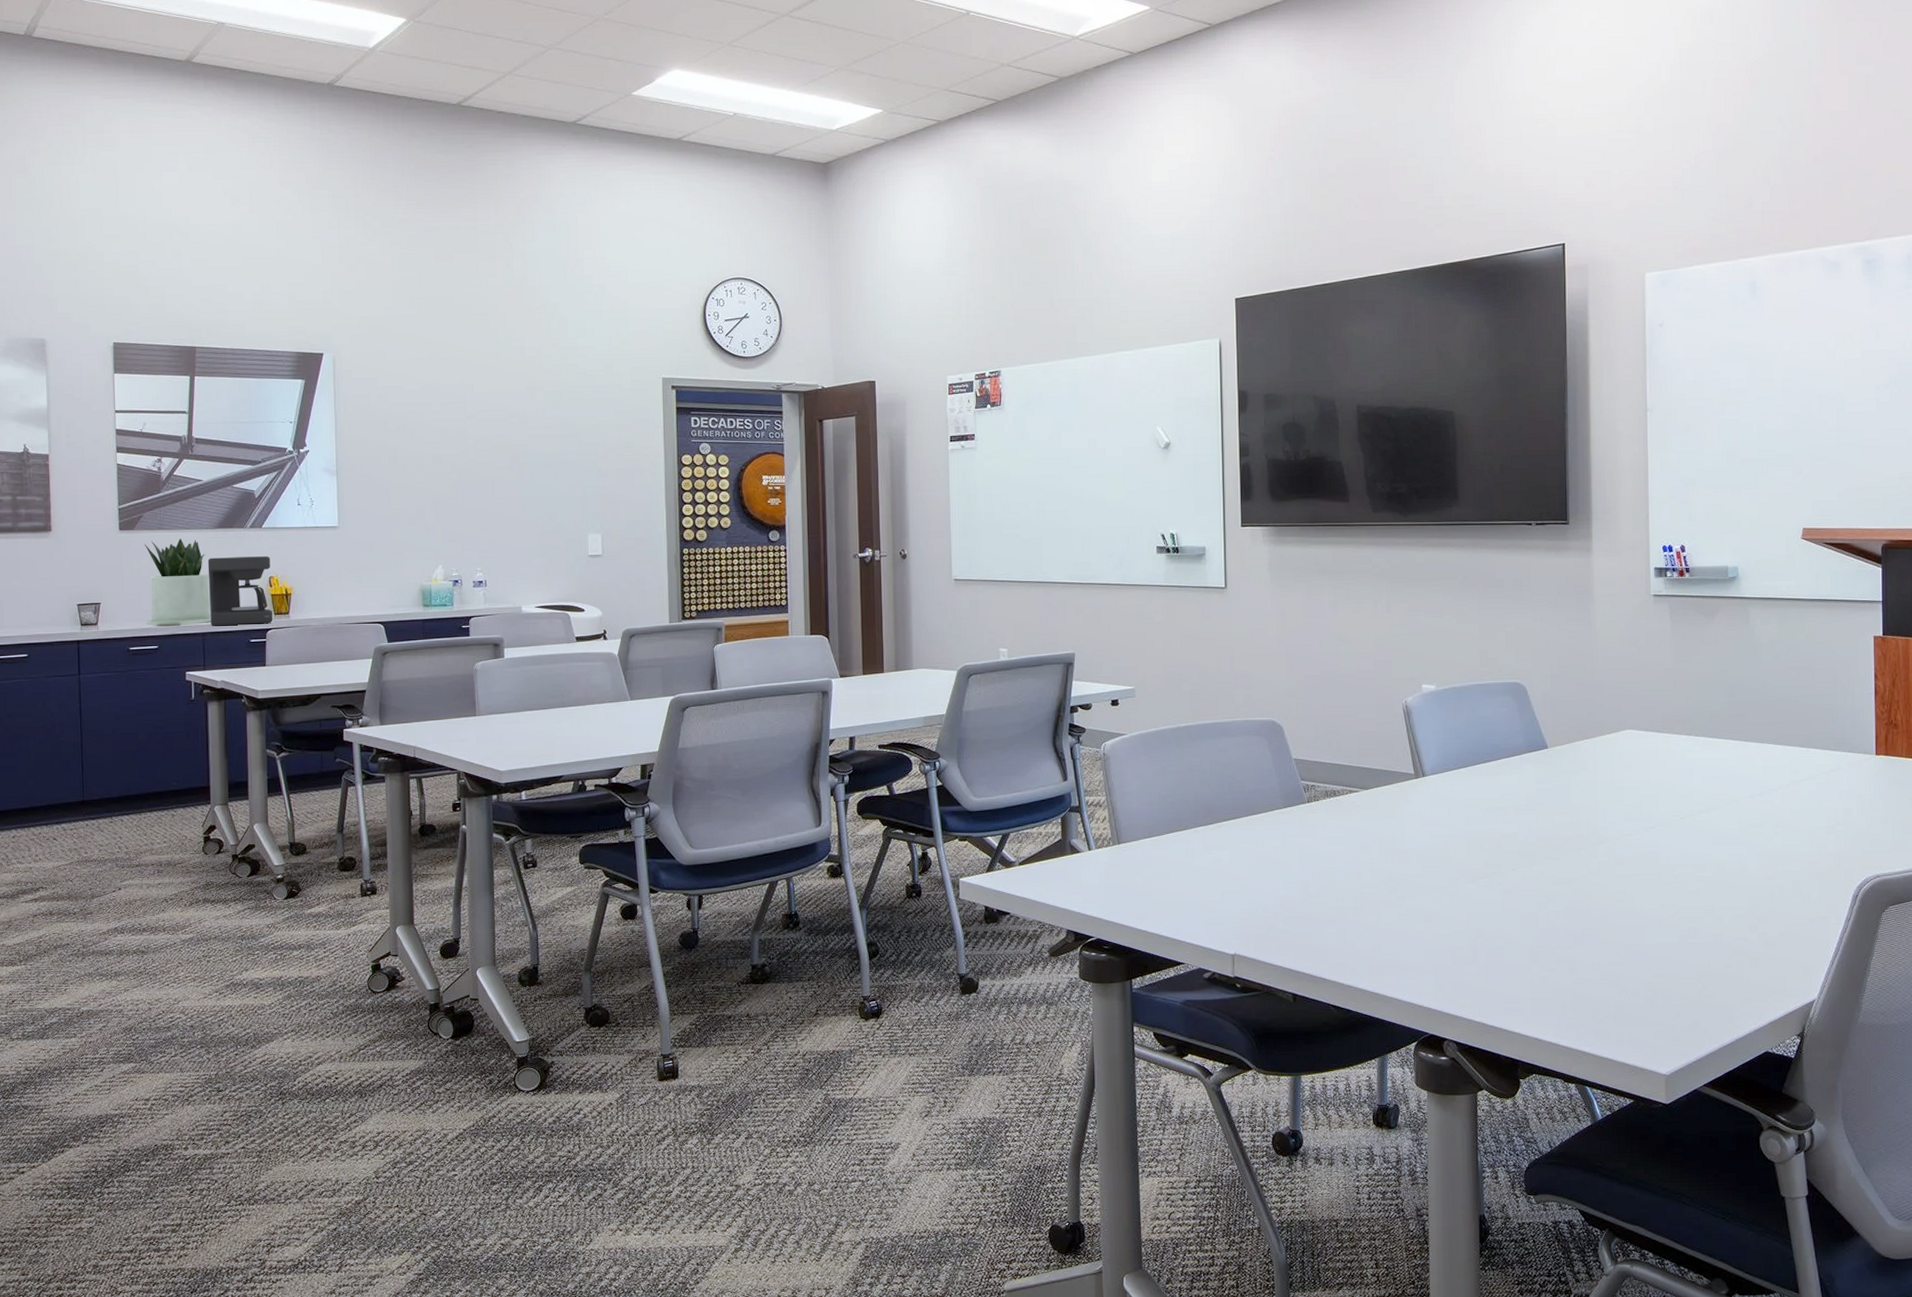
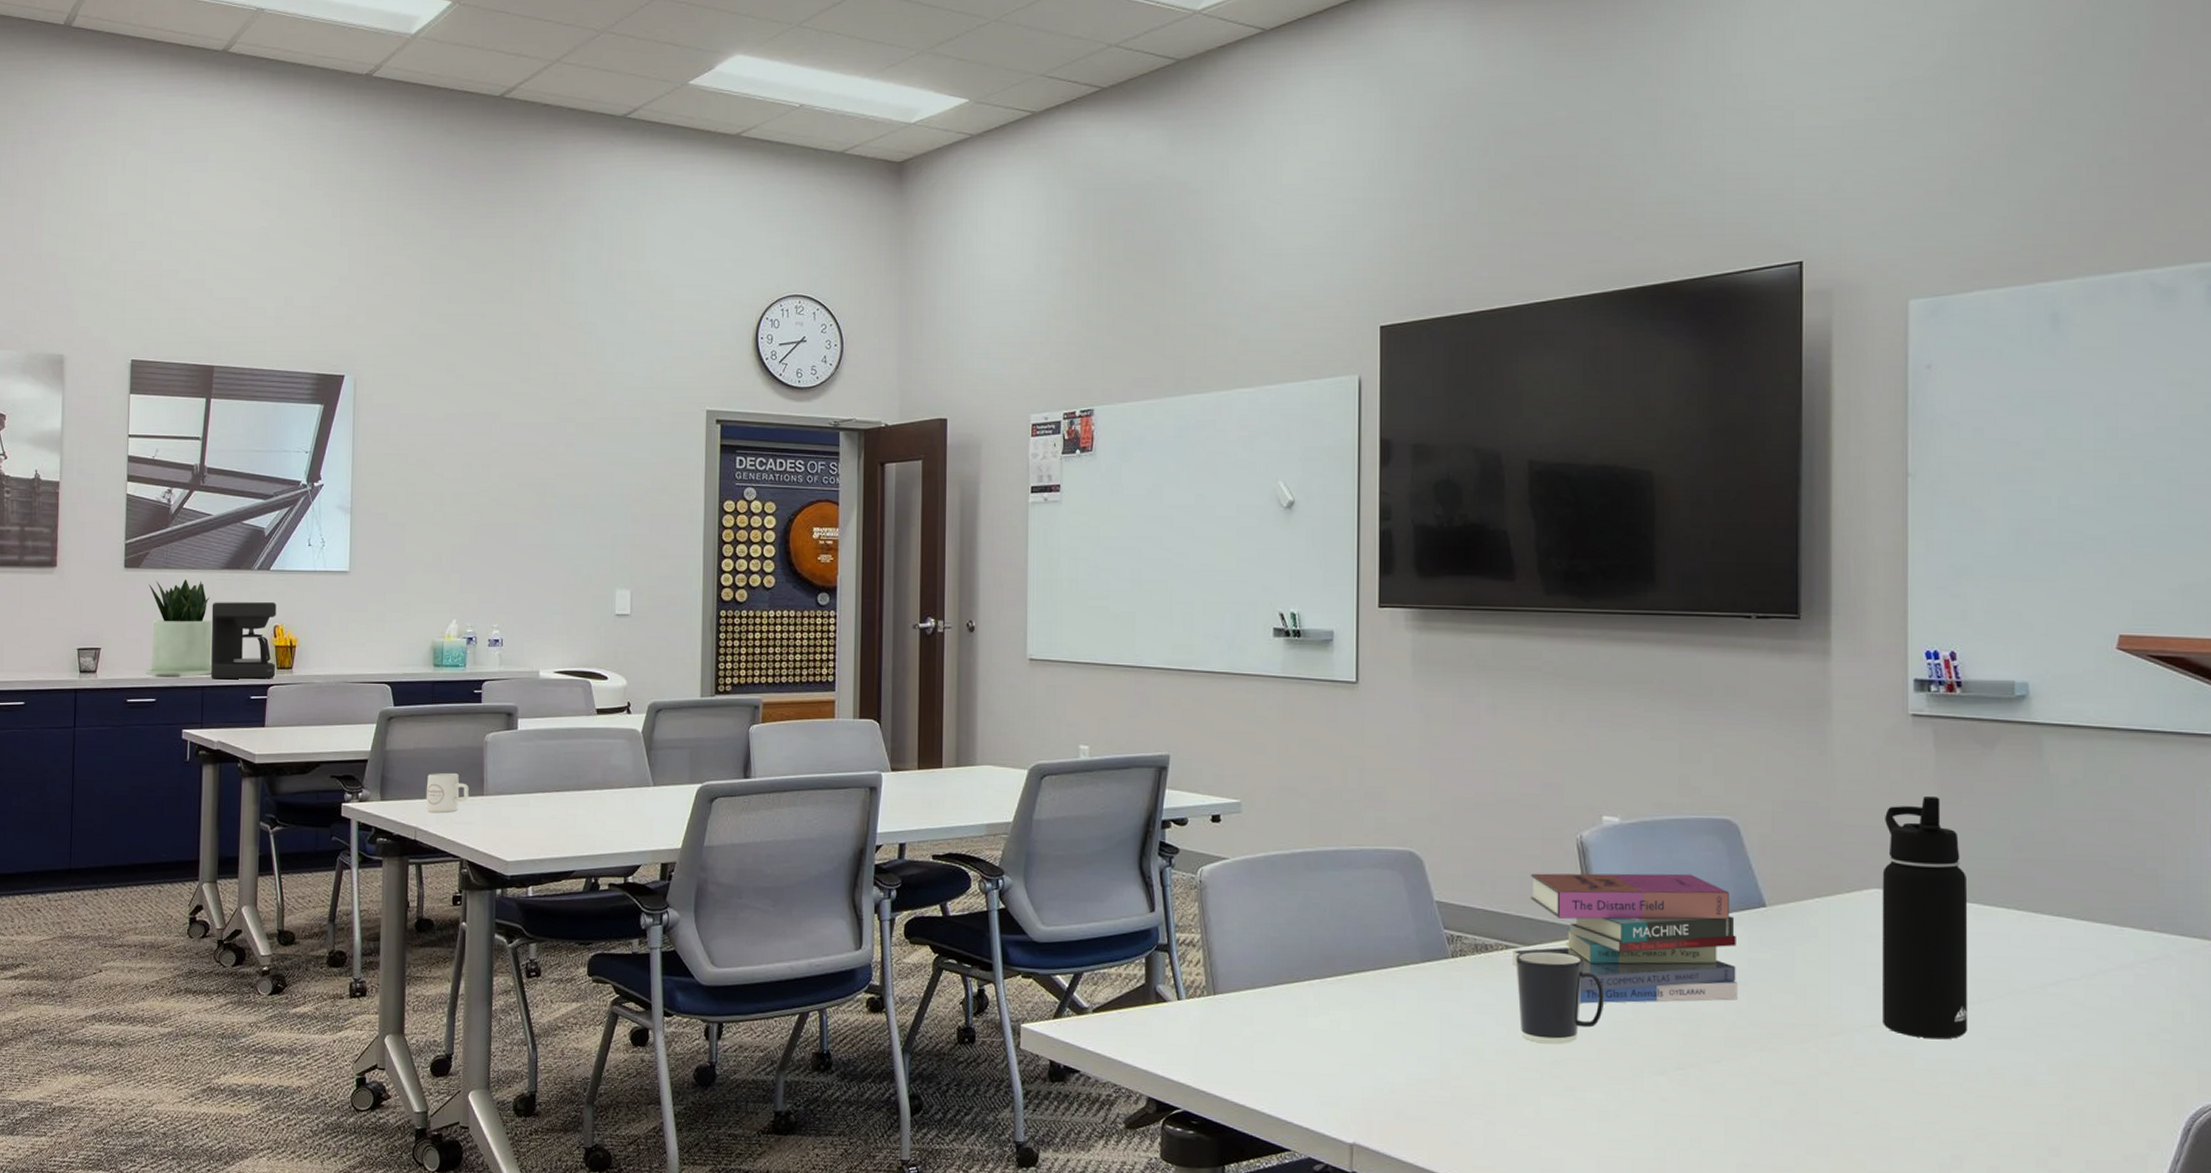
mug: none [422,698,463,734] -> present [426,773,469,814]
books: none [1355,726,1528,832] -> present [1513,873,1738,1004]
mug: none [1358,793,1427,865] -> present [1516,951,1605,1045]
water bottle: none [1634,657,1698,841] -> present [1882,797,1968,1040]

